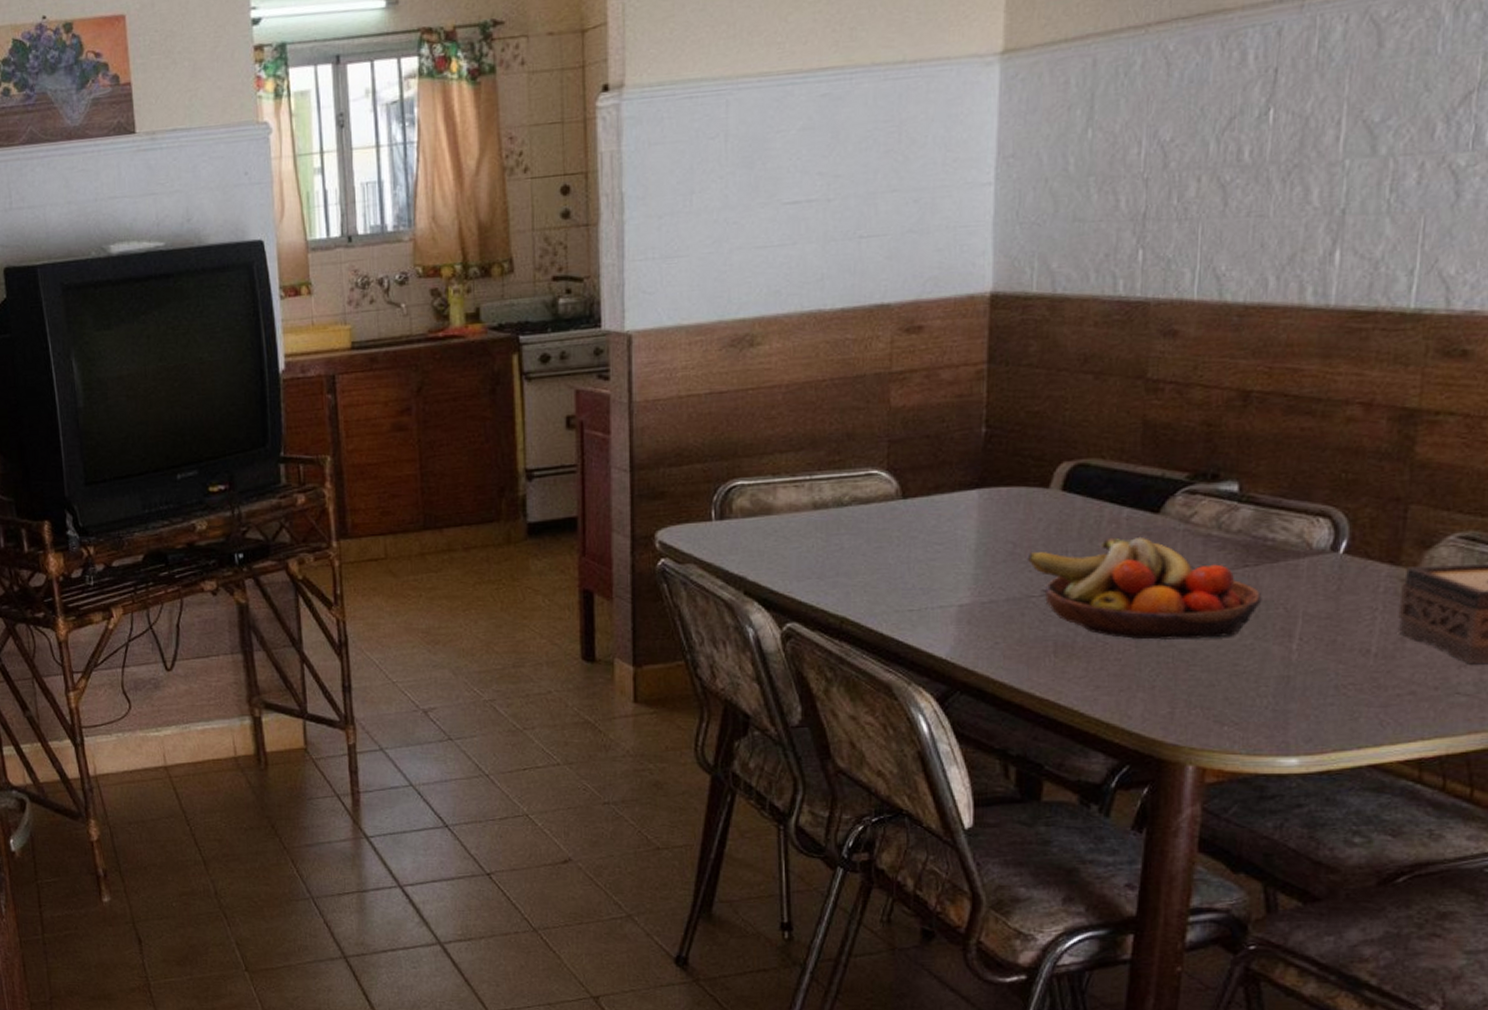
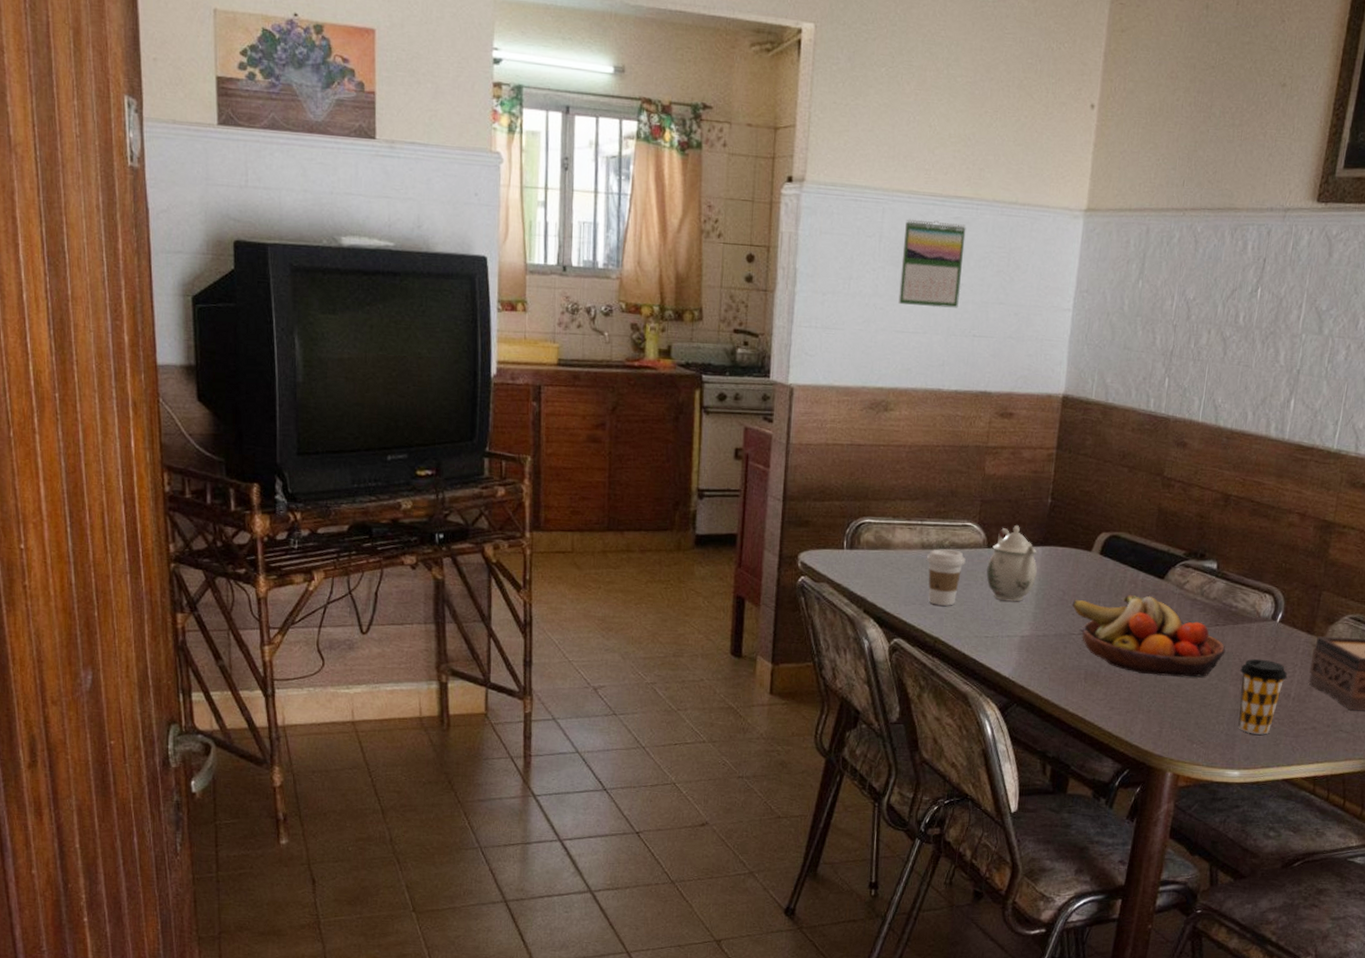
calendar: none [756,101,838,213] -> present [898,219,966,308]
coffee cup: none [820,506,874,577] -> present [926,549,966,606]
teapot: none [904,466,973,564] -> present [986,525,1037,602]
coffee cup: none [1287,605,1364,707] -> present [1238,658,1288,735]

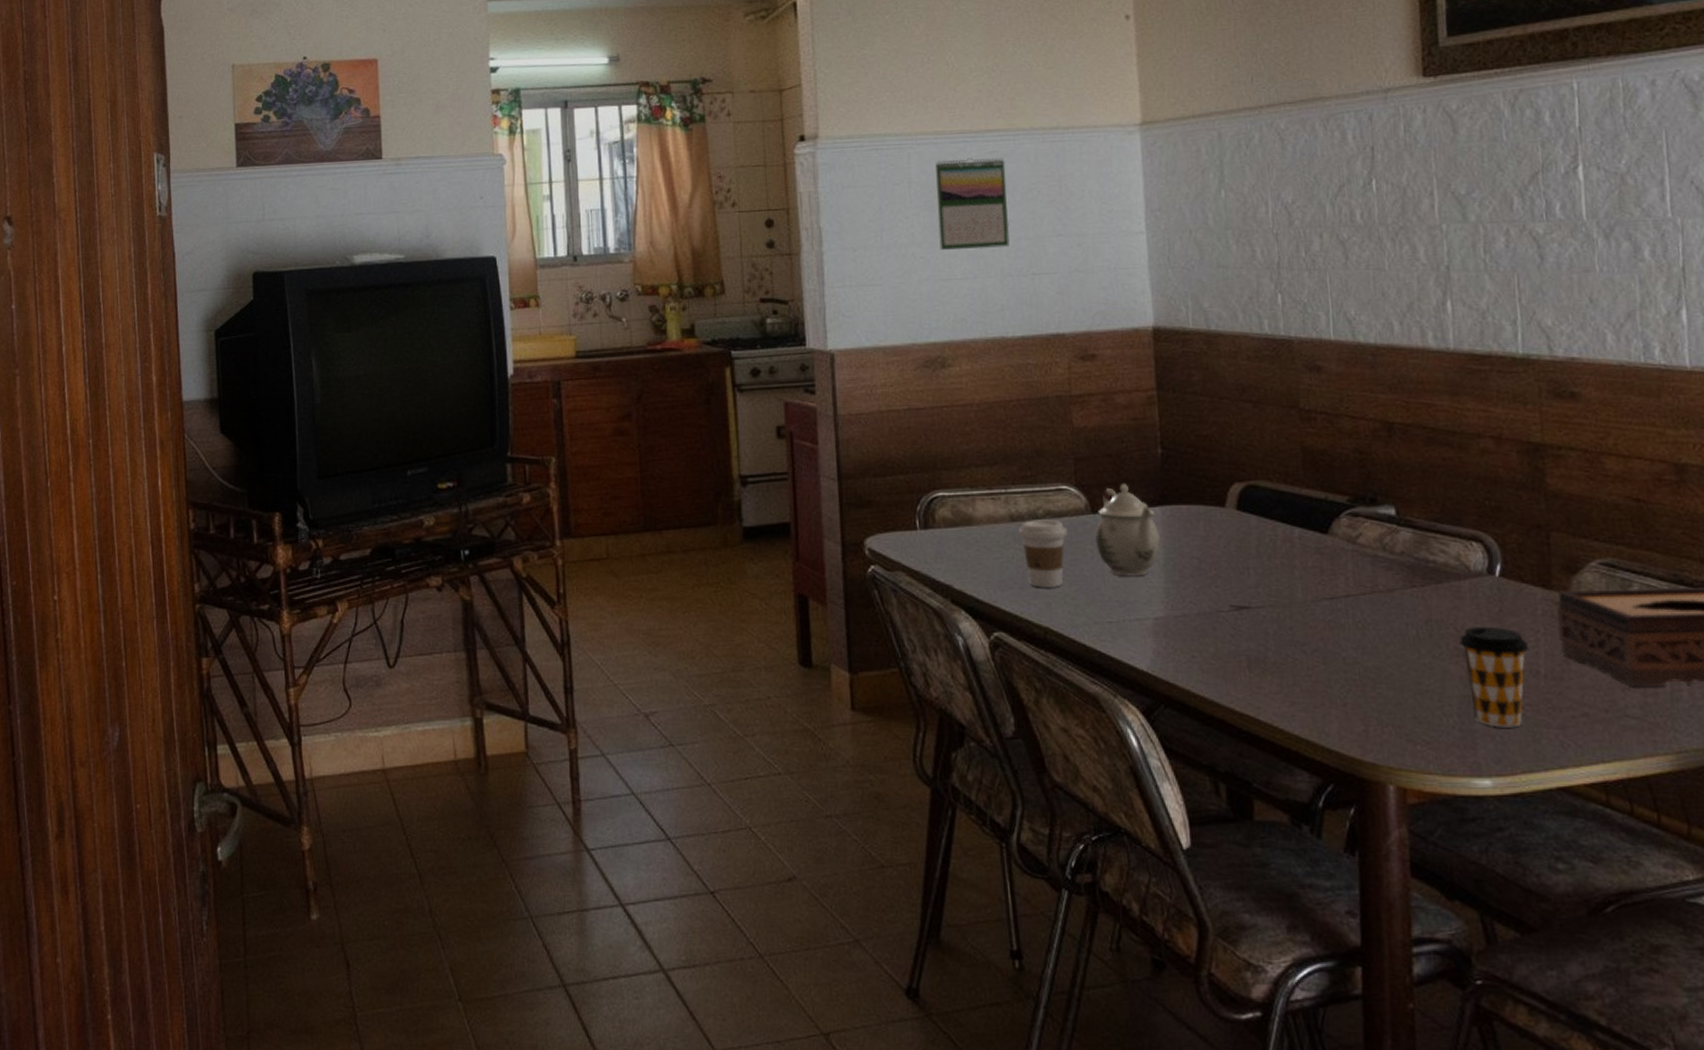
fruit bowl: present [1071,594,1226,677] -> none [1212,555,1433,657]

